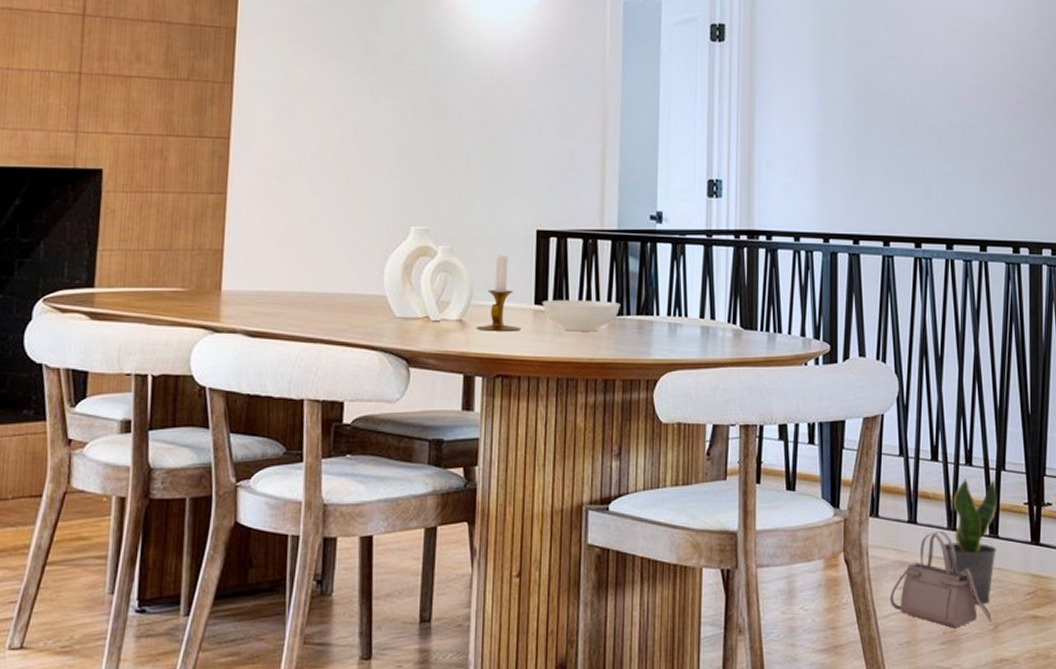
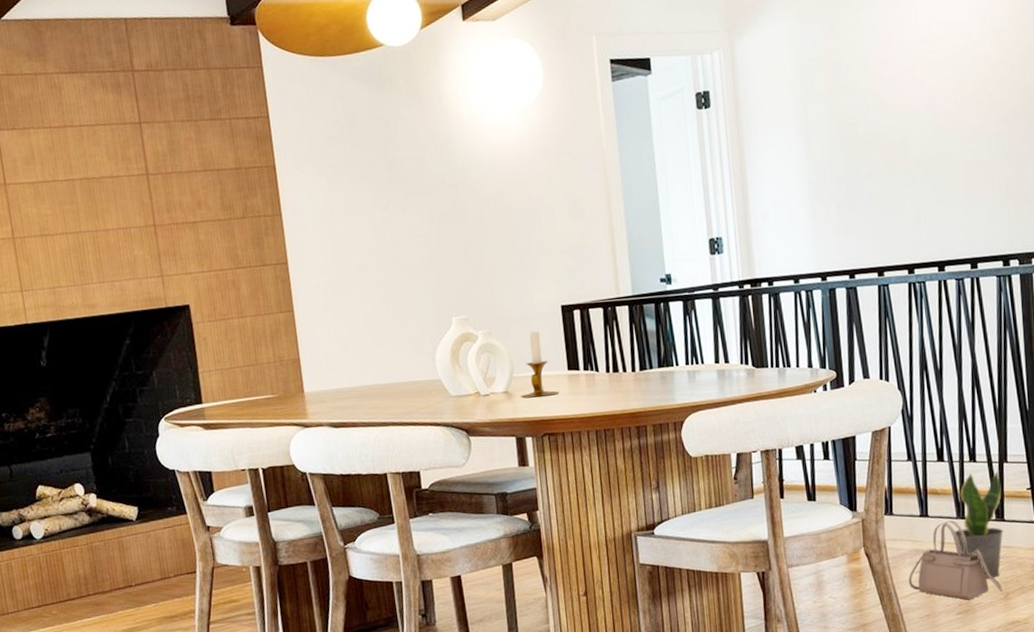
bowl: present [542,299,621,332] -> none [574,359,644,390]

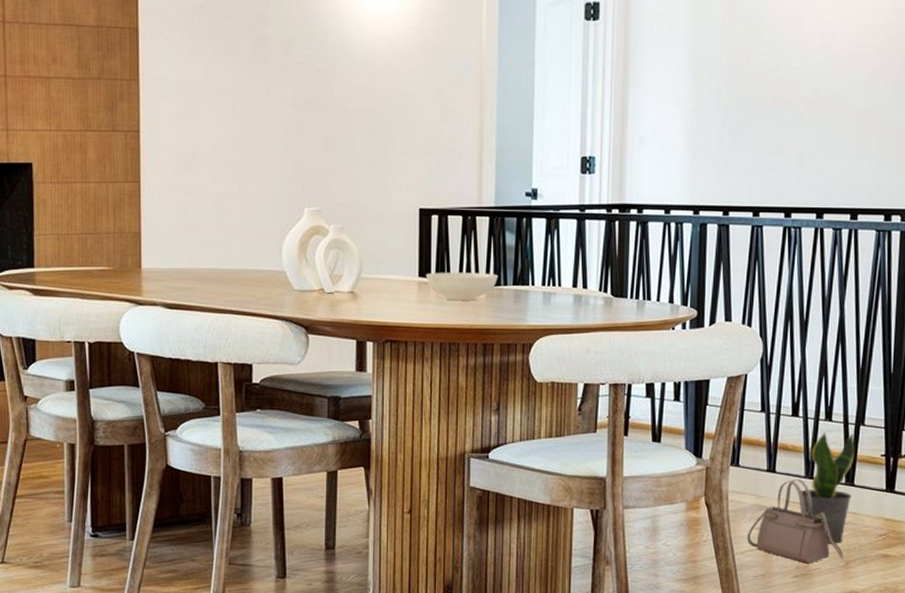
candlestick: present [521,331,560,398] -> none [367,232,407,301]
bowl: none [574,359,644,390] -> present [425,272,499,301]

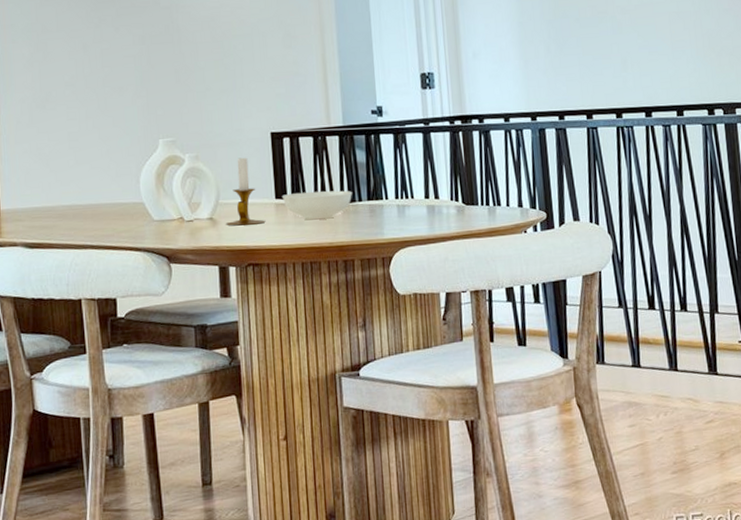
candlestick: none [367,232,407,301] -> present [226,157,266,226]
handbag: present [746,478,844,564] -> none [621,371,718,458]
potted plant: present [798,433,855,543] -> none [665,322,717,435]

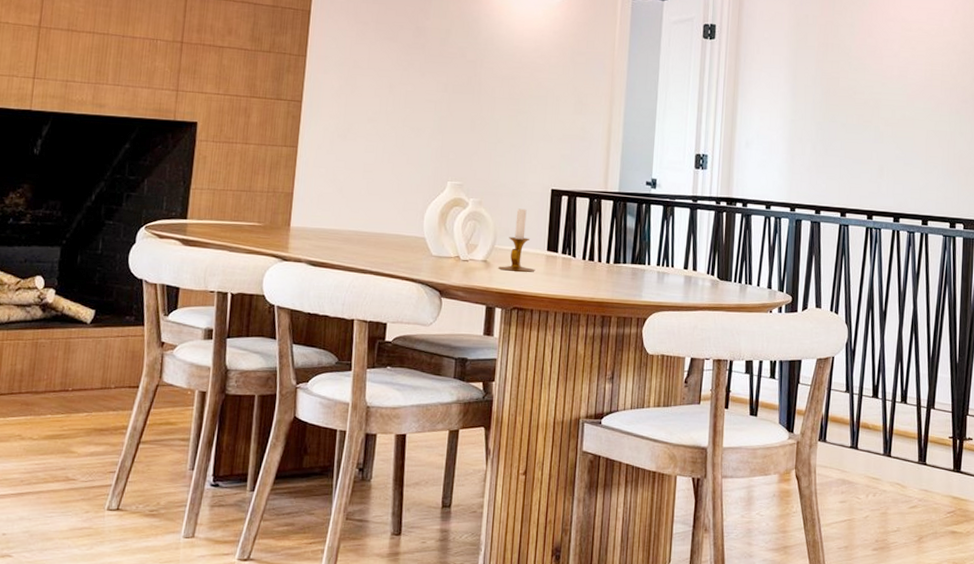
bowl: present [281,190,353,220] -> none [553,247,619,276]

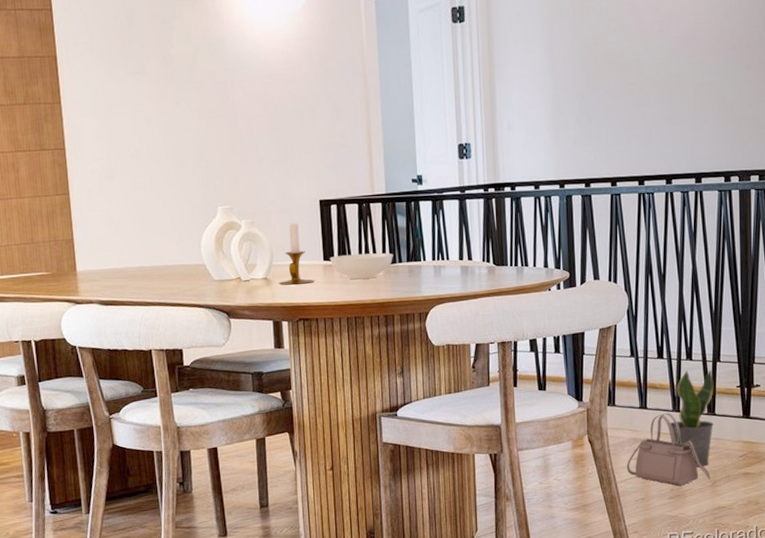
bowl: none [553,247,619,276] -> present [329,253,394,280]
handbag: none [832,456,917,537] -> present [626,412,711,486]
potted plant: none [877,414,927,518] -> present [668,370,714,466]

